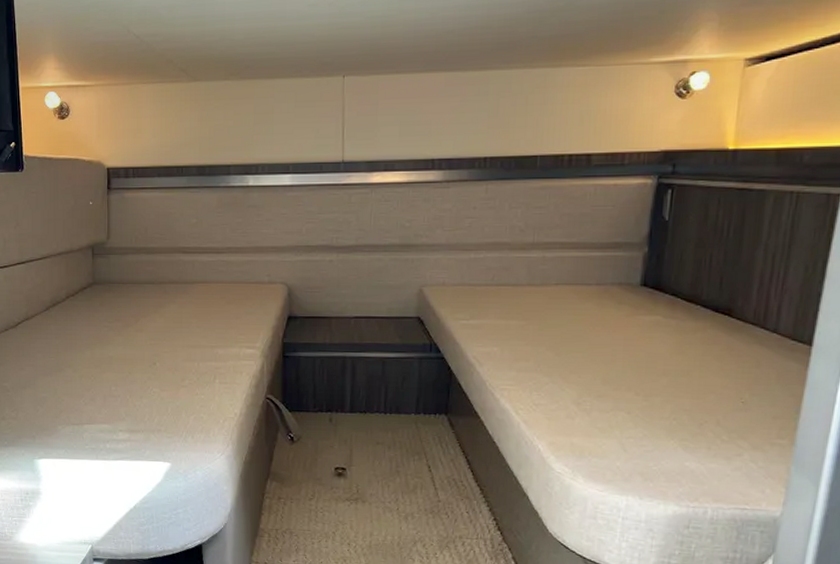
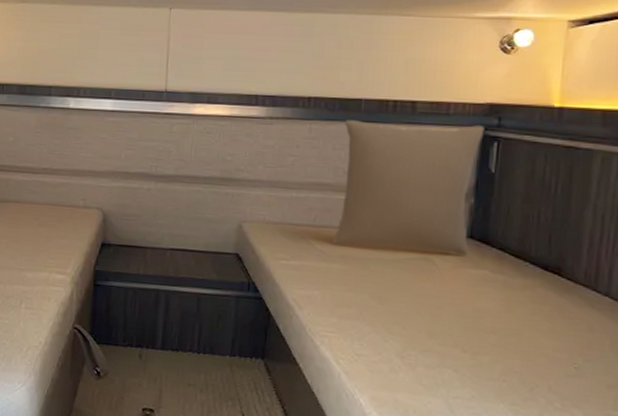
pillow: none [510,174,659,303] -> present [332,120,485,256]

